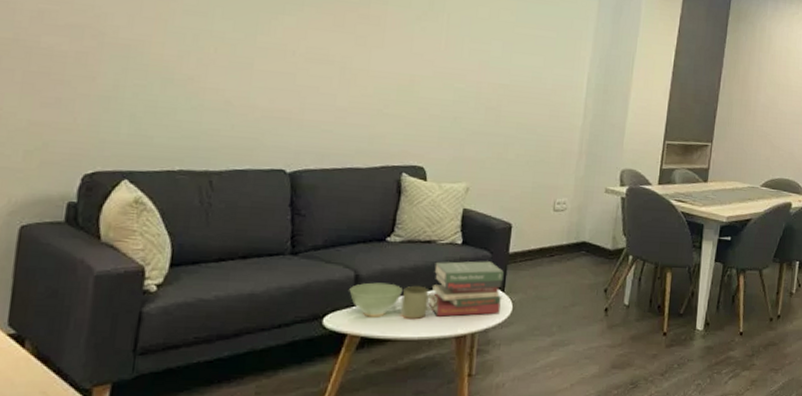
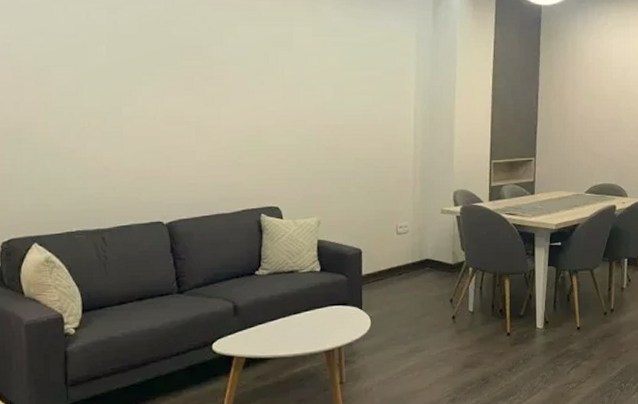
bowl: present [349,282,404,317] -> none [230,310,276,341]
mug: present [400,285,439,320] -> none [275,310,307,340]
books: present [428,261,505,317] -> none [298,284,361,335]

